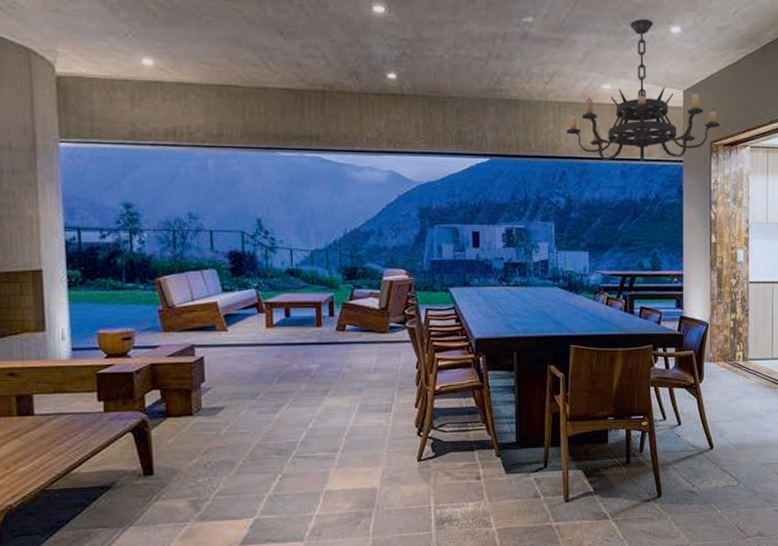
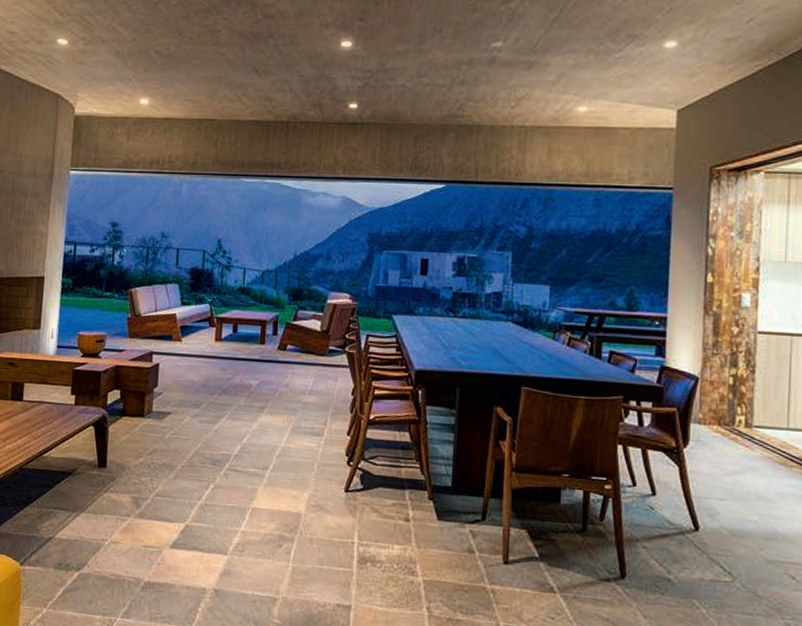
chandelier: present [566,18,720,162] -> none [531,35,724,190]

